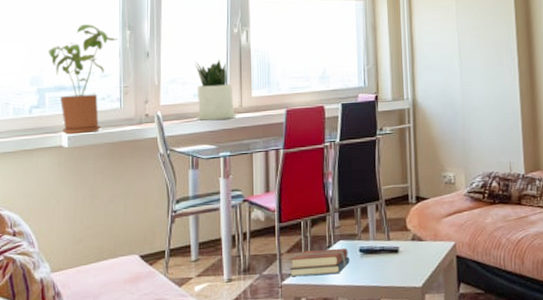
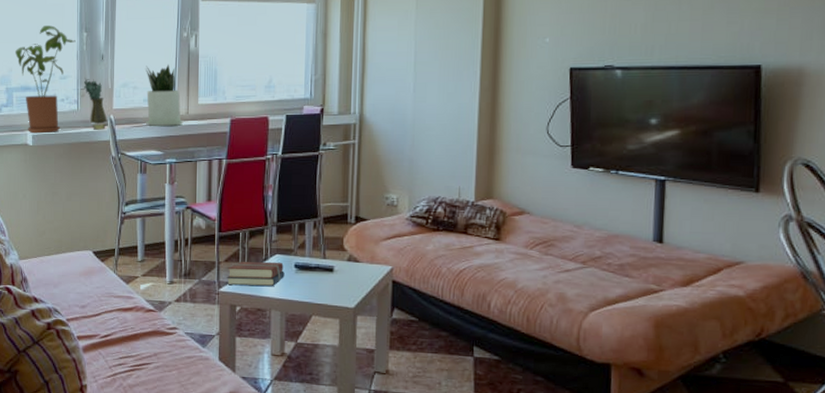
vase: none [126,75,154,127] -> present [83,78,107,130]

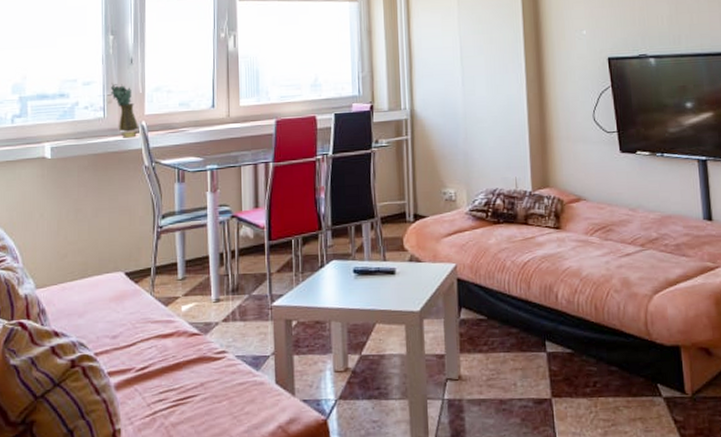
house plant: present [14,25,76,134] -> none [29,29,101,145]
planter: present [145,64,184,127] -> none [180,66,225,132]
books: present [226,261,285,287] -> none [279,268,343,299]

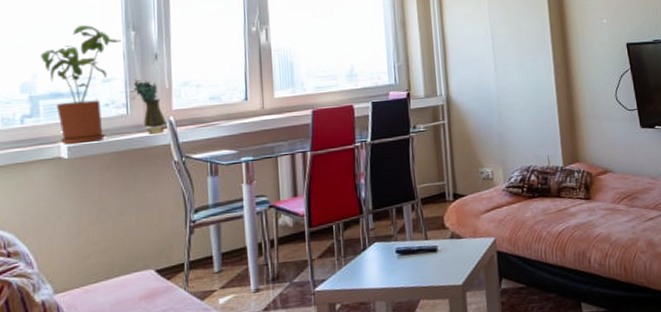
house plant: none [29,29,101,145] -> present [40,25,121,145]

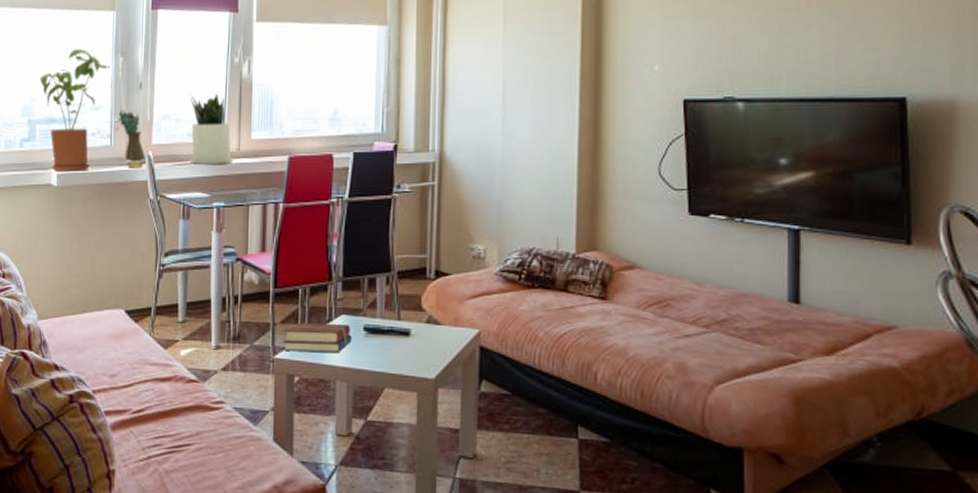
planter: none [210,59,259,125] -> present [189,93,234,165]
books: none [322,250,386,283] -> present [282,323,352,353]

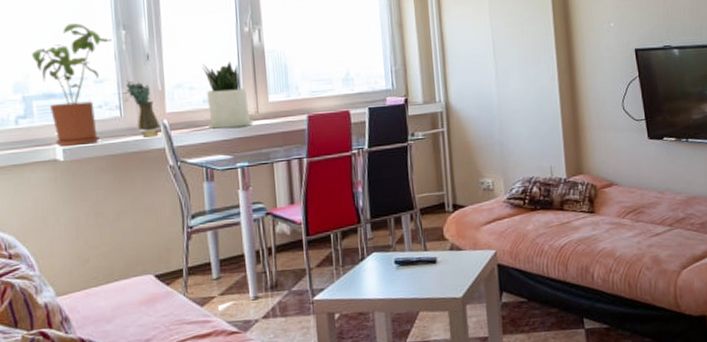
books: present [282,323,352,353] -> none [320,260,385,293]

